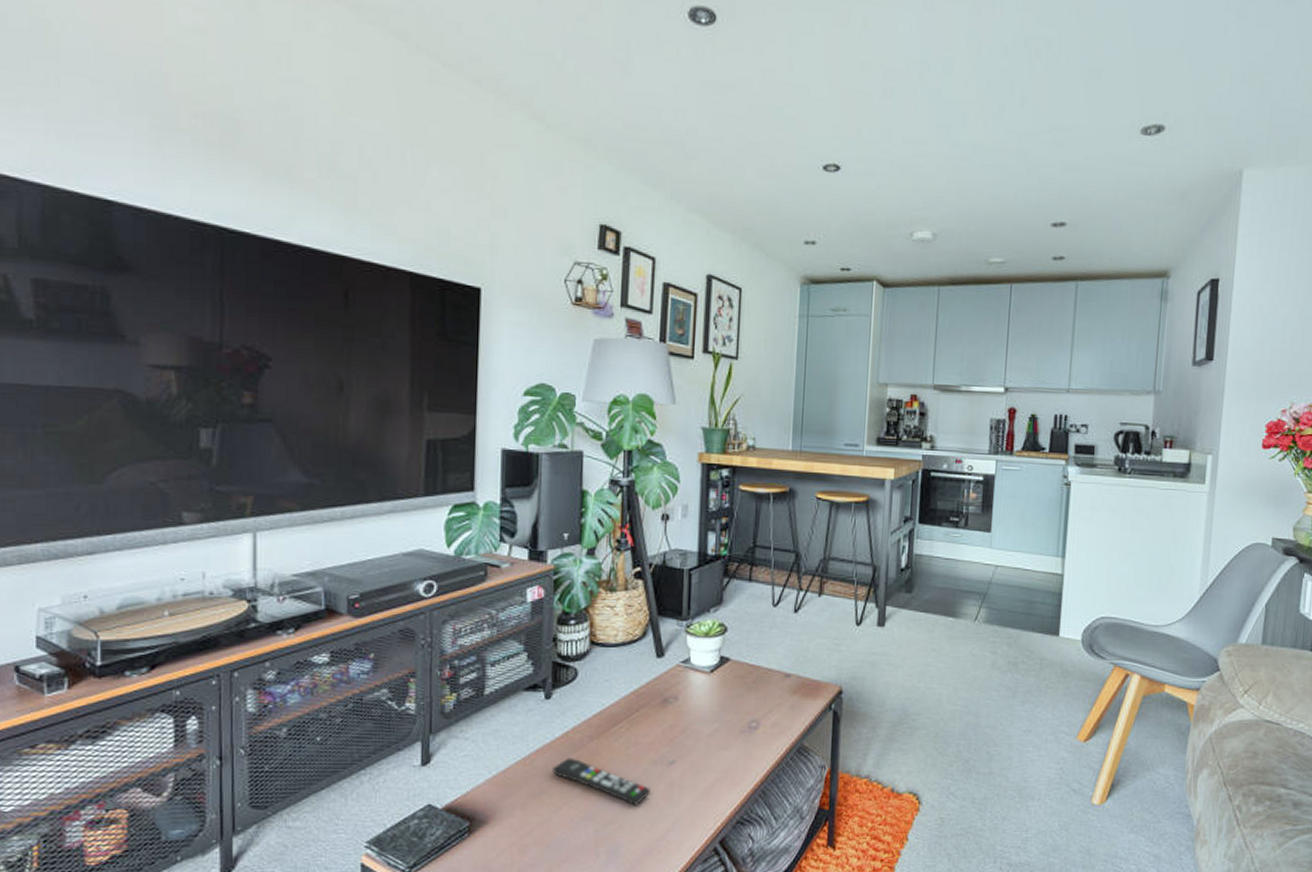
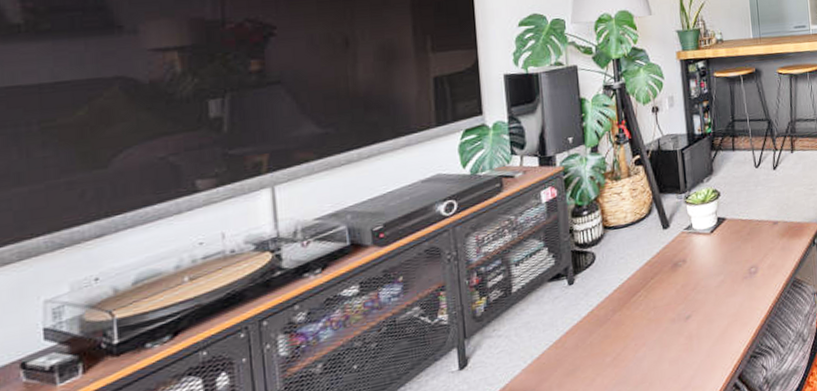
remote control: present [552,758,650,806] -> none [583,332,673,363]

